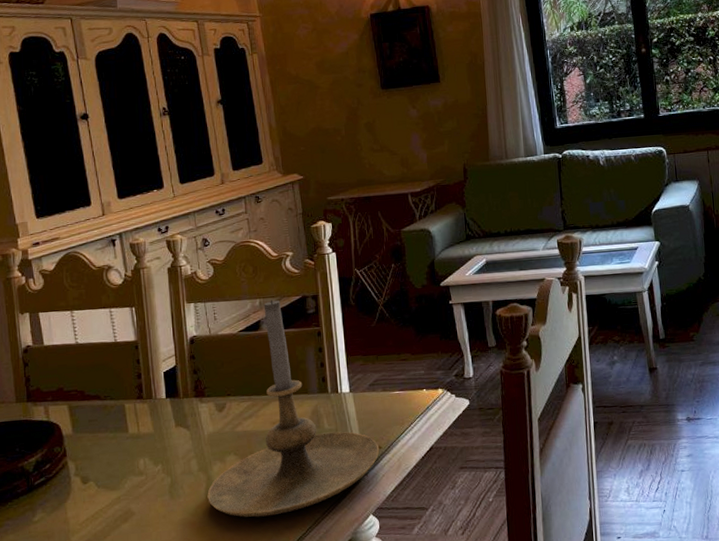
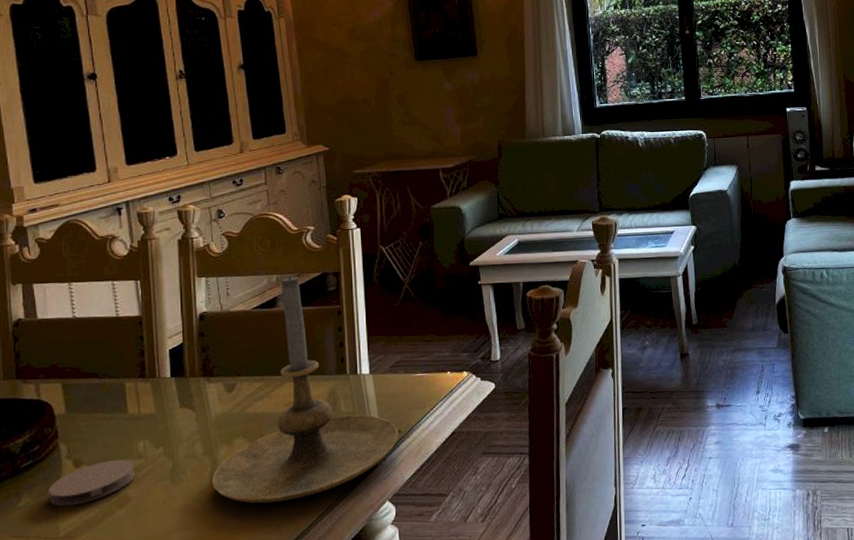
coaster: none [60,476,138,521] -> present [49,459,135,507]

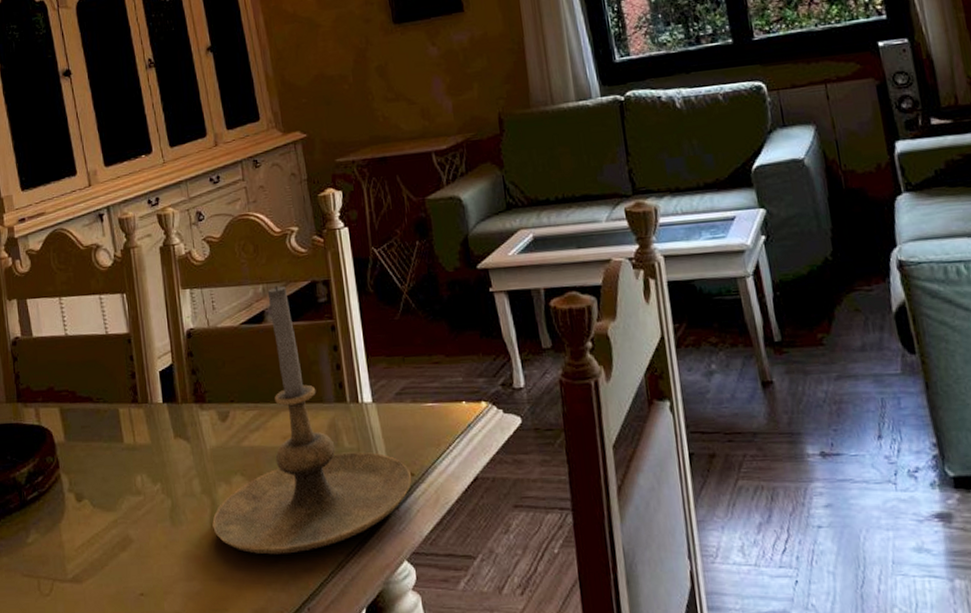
coaster: present [49,459,135,507] -> none [54,495,136,545]

